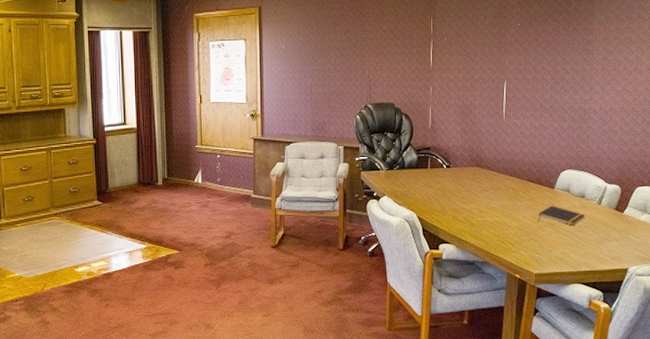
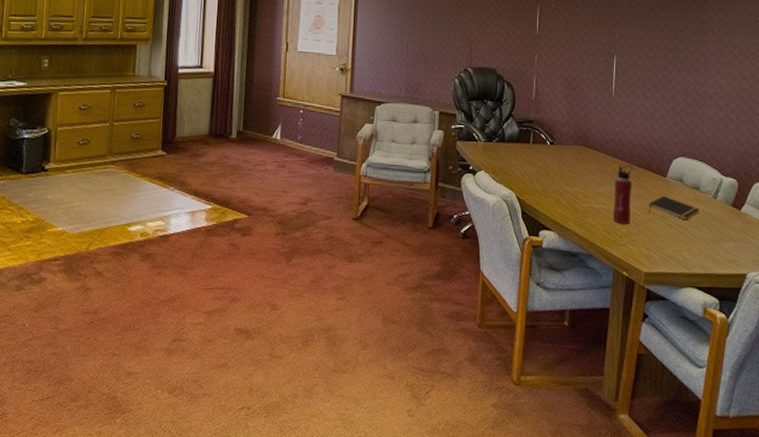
water bottle: none [505,181,524,233] -> present [612,165,634,224]

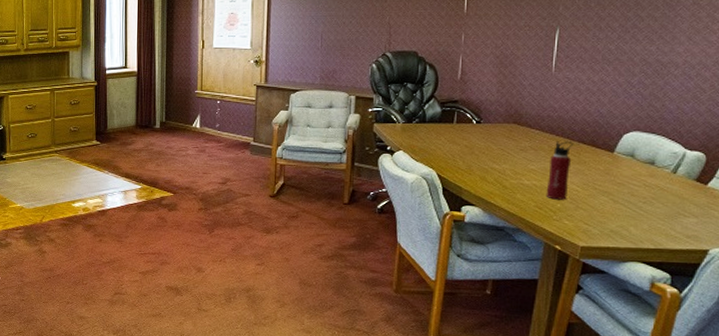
notepad: present [648,196,700,221] -> none [589,172,654,196]

